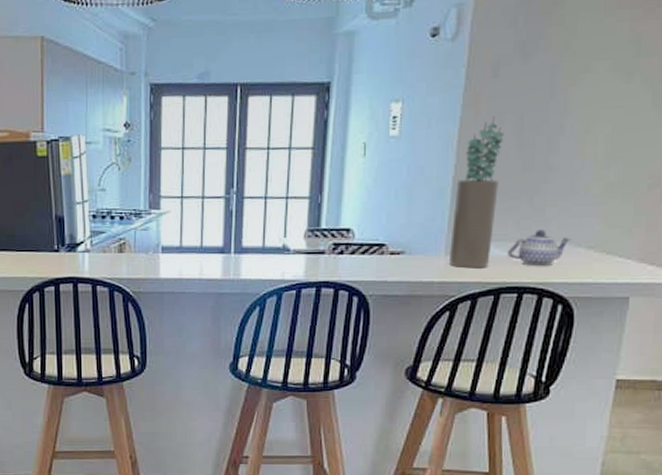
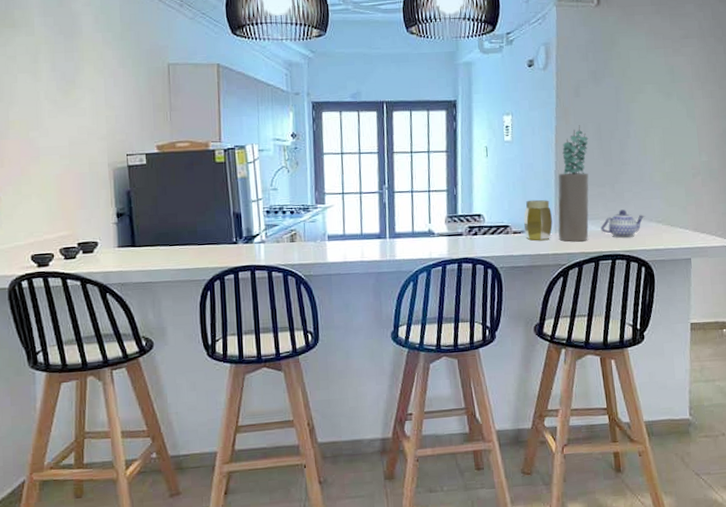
jar: none [405,212,443,265] -> present [524,199,553,241]

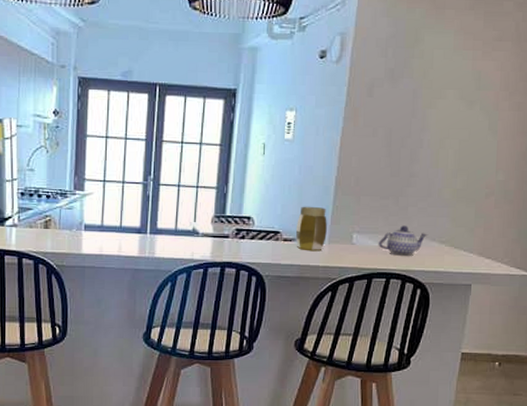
vase: present [557,125,589,242] -> none [331,128,377,256]

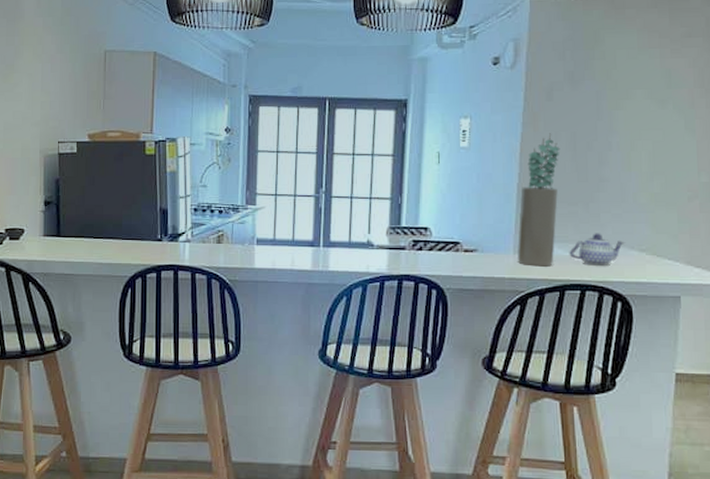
jar: present [296,206,327,252] -> none [478,215,511,262]
vase: none [331,128,377,256] -> present [517,133,560,267]

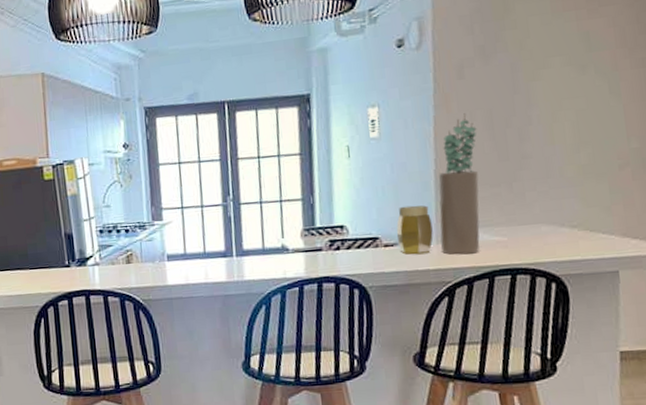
jar: none [478,215,511,262] -> present [396,205,433,255]
teapot: present [569,233,626,267] -> none [495,213,555,249]

